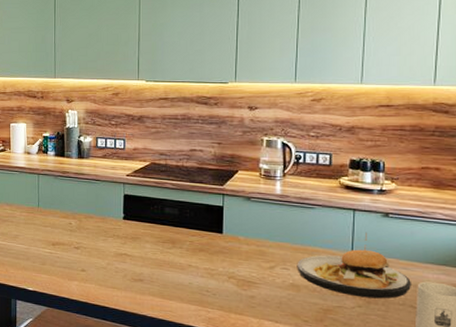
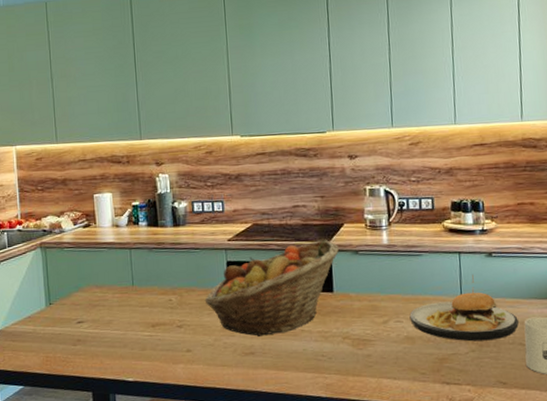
fruit basket: none [101,184,231,266] -> present [204,240,339,336]

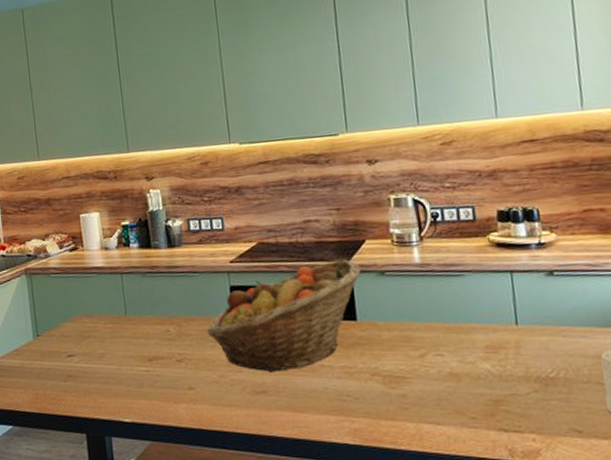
plate: present [409,274,519,342] -> none [452,297,594,380]

